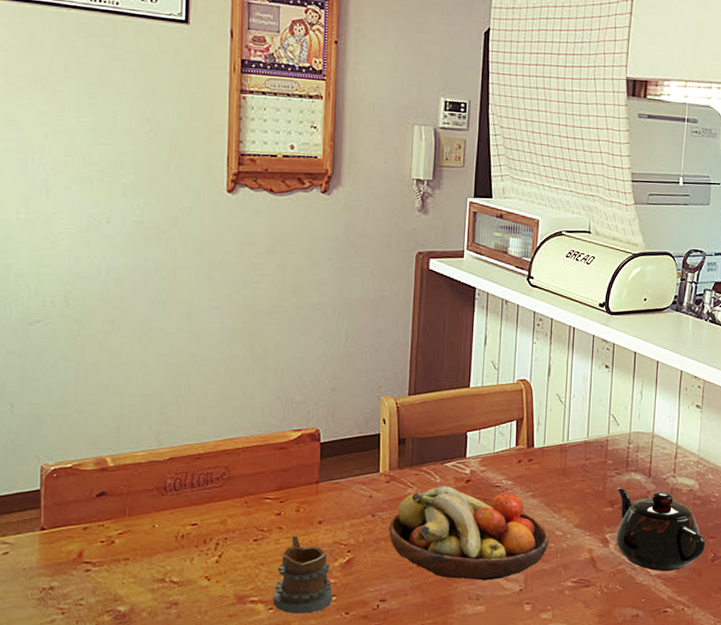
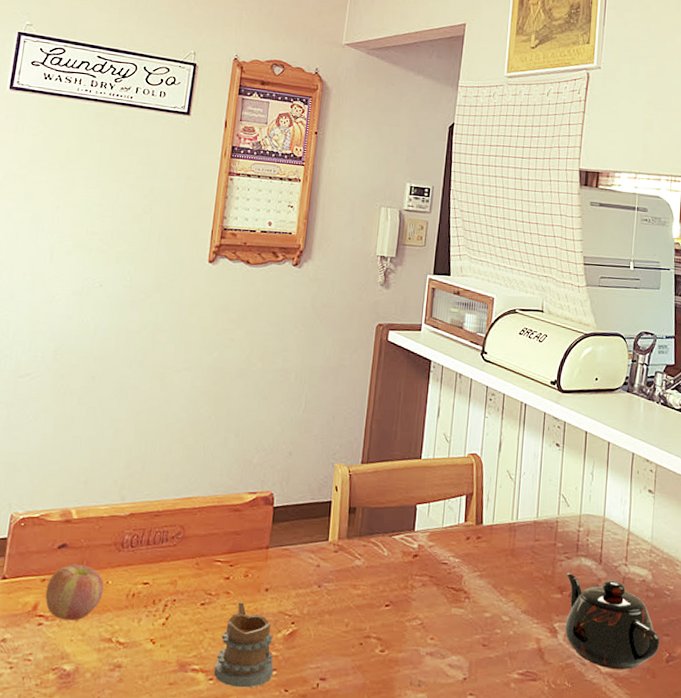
apple: none [89,511,152,565] -> present [45,564,105,621]
fruit bowl: present [389,485,549,581] -> none [334,559,495,666]

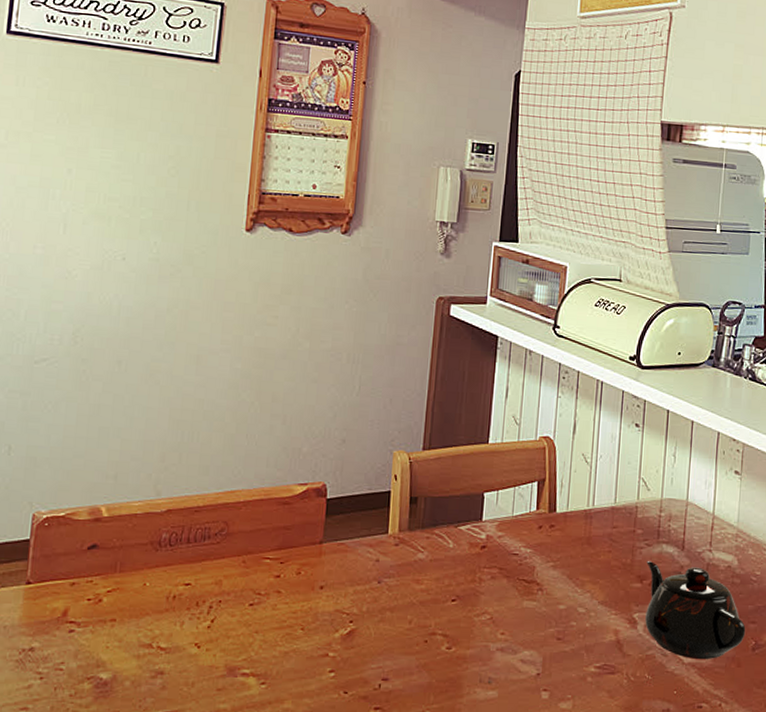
apple: present [45,564,105,621] -> none [75,565,142,626]
mug: present [213,602,274,688] -> none [265,601,332,691]

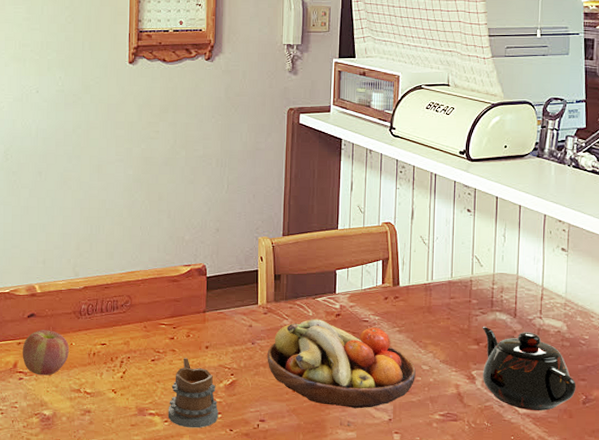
apple: none [75,565,142,626] -> present [22,330,70,376]
mug: none [265,601,332,691] -> present [168,358,219,429]
fruit bowl: none [395,551,570,662] -> present [267,318,416,409]

